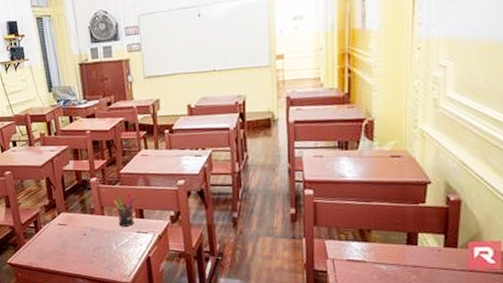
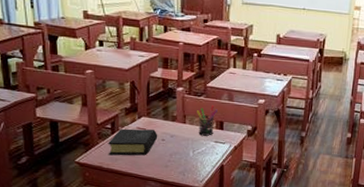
book: none [34,225,79,255] -> present [108,128,158,156]

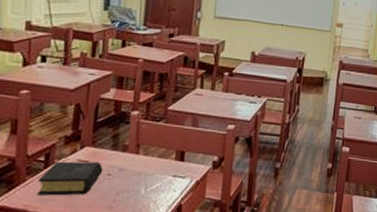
pen holder: present [197,105,218,136] -> none [153,132,179,169]

